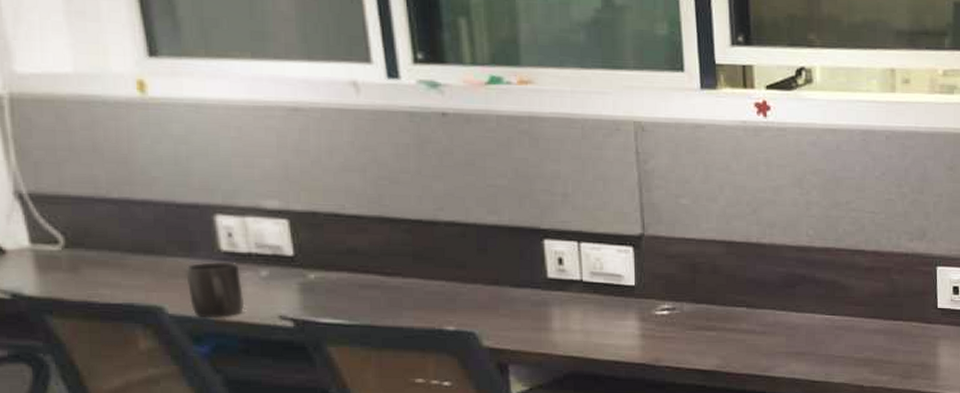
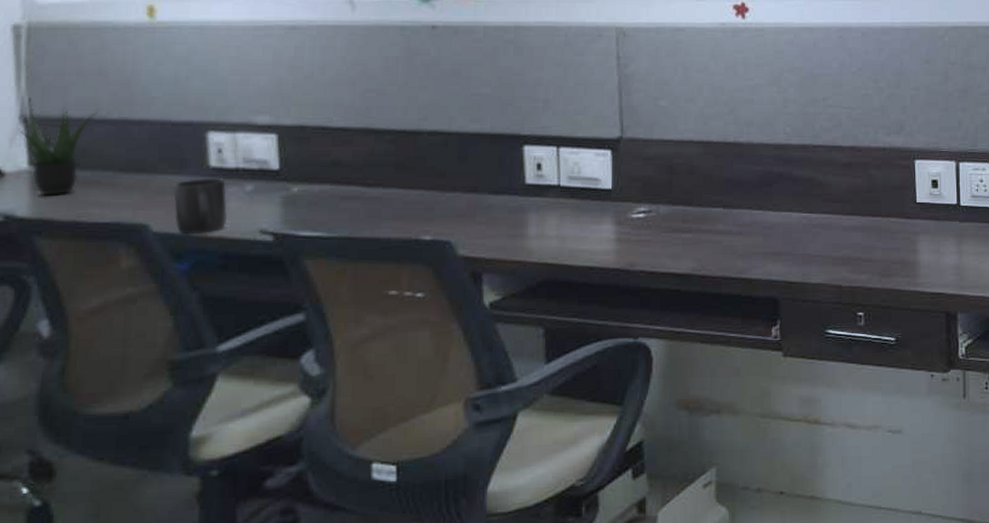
potted plant: none [15,173,97,276] -> present [19,98,98,197]

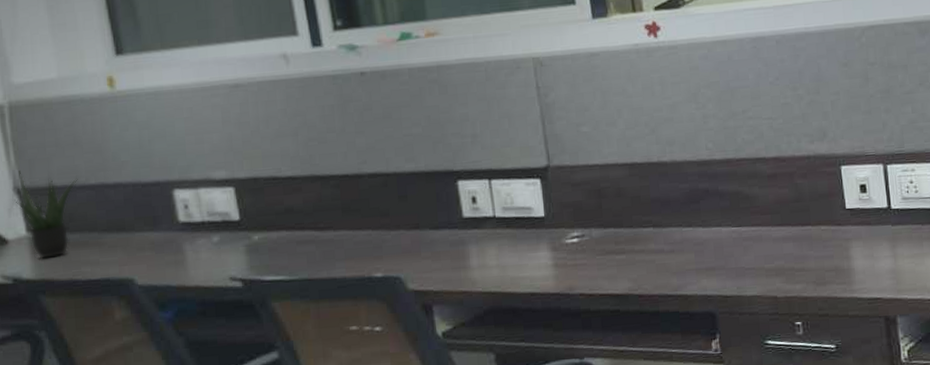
mug: present [172,178,228,233] -> none [150,232,200,285]

